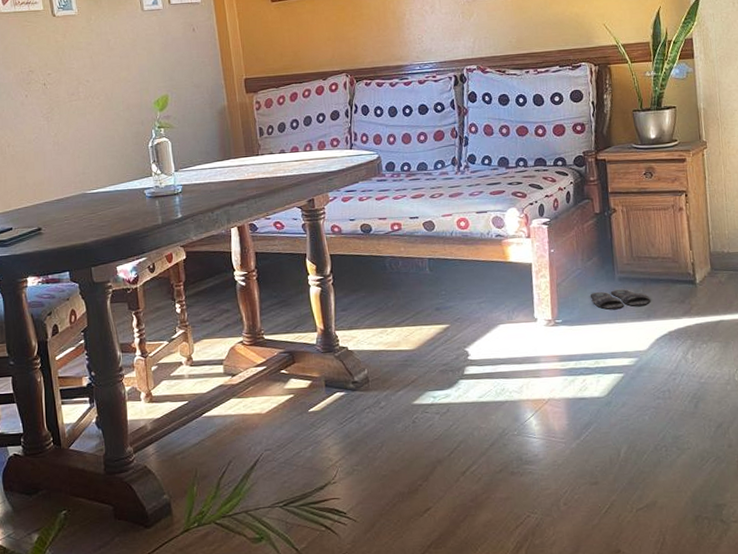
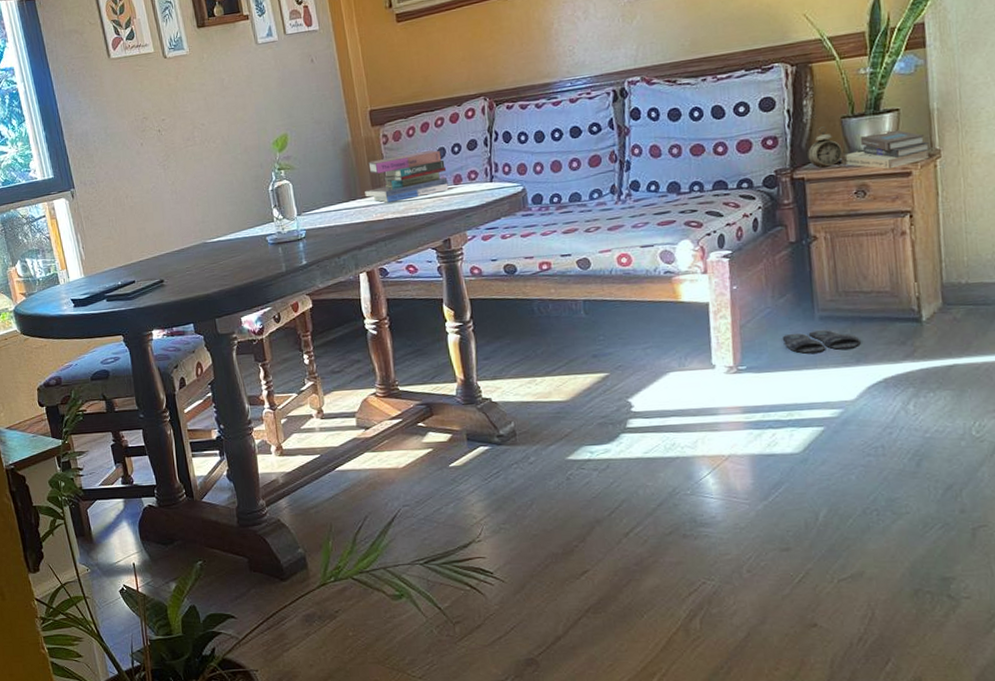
books: none [238,117,314,163] -> present [365,149,449,203]
alarm clock: none [608,117,635,154] -> present [808,126,843,171]
books: none [632,123,699,156] -> present [840,130,930,170]

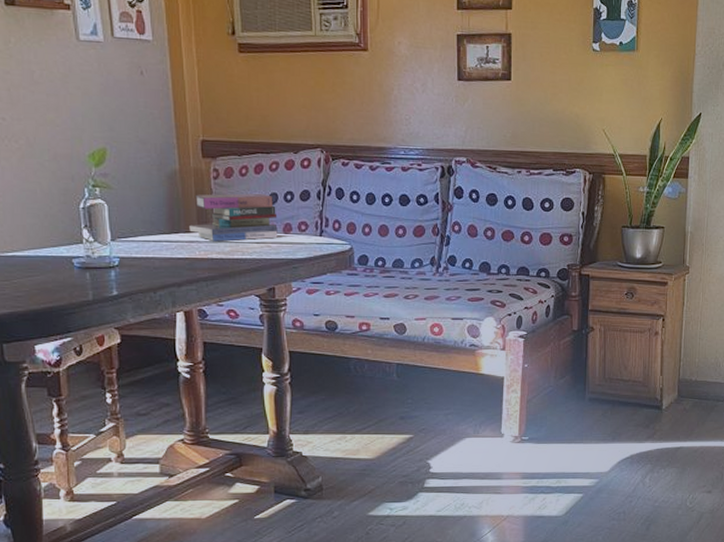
slippers: present [783,330,859,354] -> none [560,410,616,430]
alarm clock: present [808,126,843,171] -> none [594,232,620,270]
books: present [840,130,930,170] -> none [618,244,682,278]

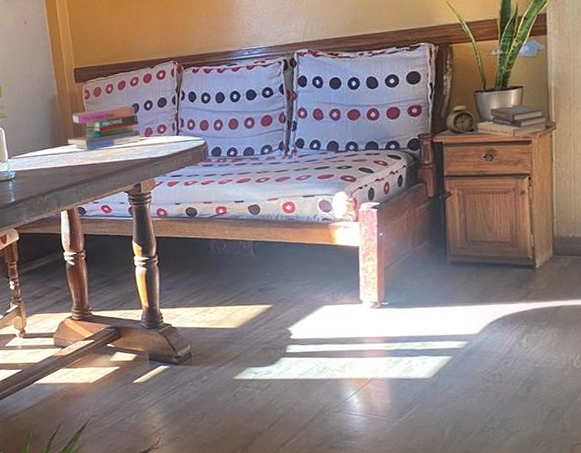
alarm clock: none [594,232,620,270] -> present [446,99,475,136]
books: none [618,244,682,278] -> present [473,104,547,138]

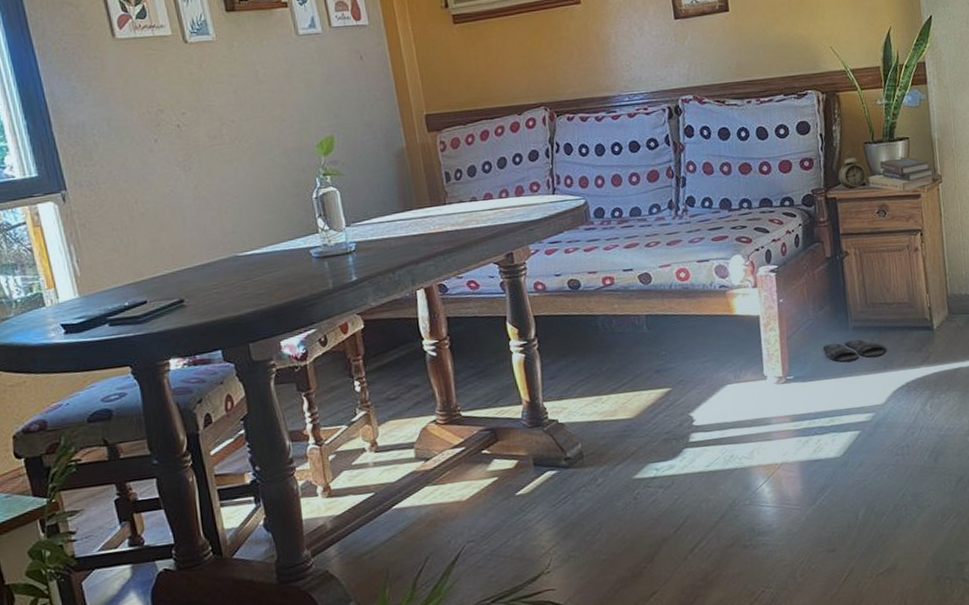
books: present [68,105,141,150] -> none [421,159,511,214]
slippers: none [420,273,483,294] -> present [823,339,886,363]

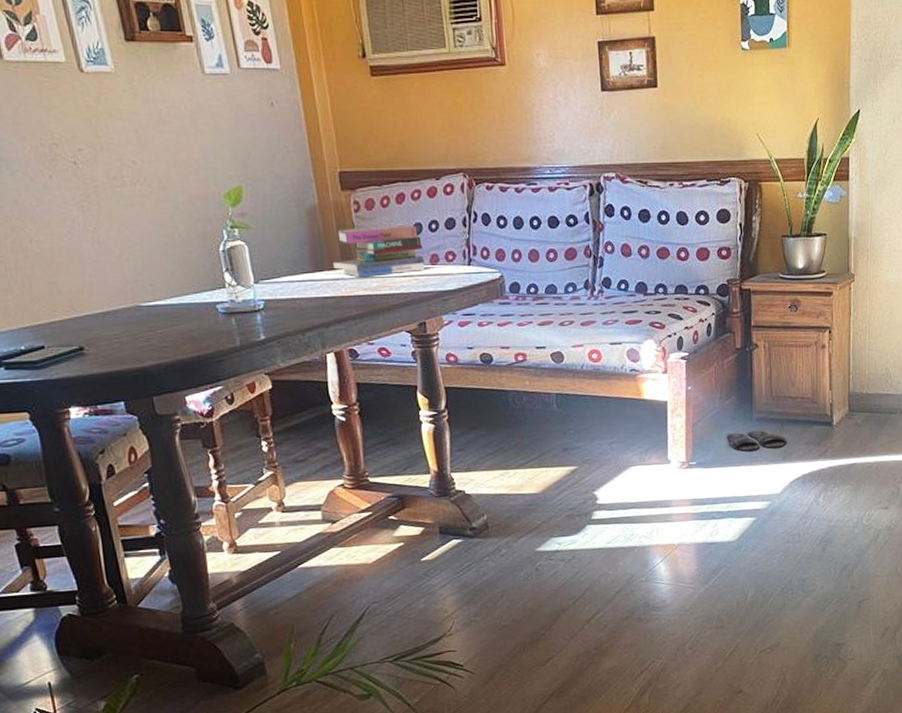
books: none [421,159,511,214] -> present [333,224,425,277]
alarm clock: present [838,150,867,191] -> none [754,243,782,284]
books: present [864,156,934,192] -> none [779,253,847,288]

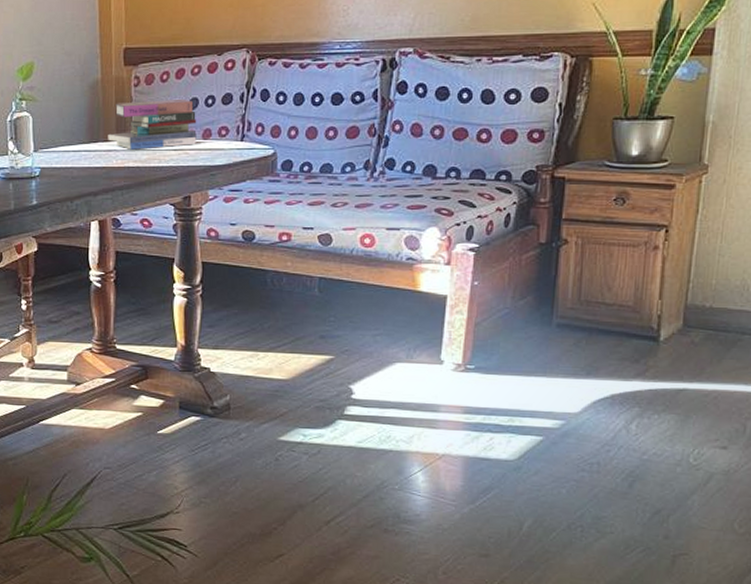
slippers: present [727,430,786,452] -> none [516,337,593,362]

